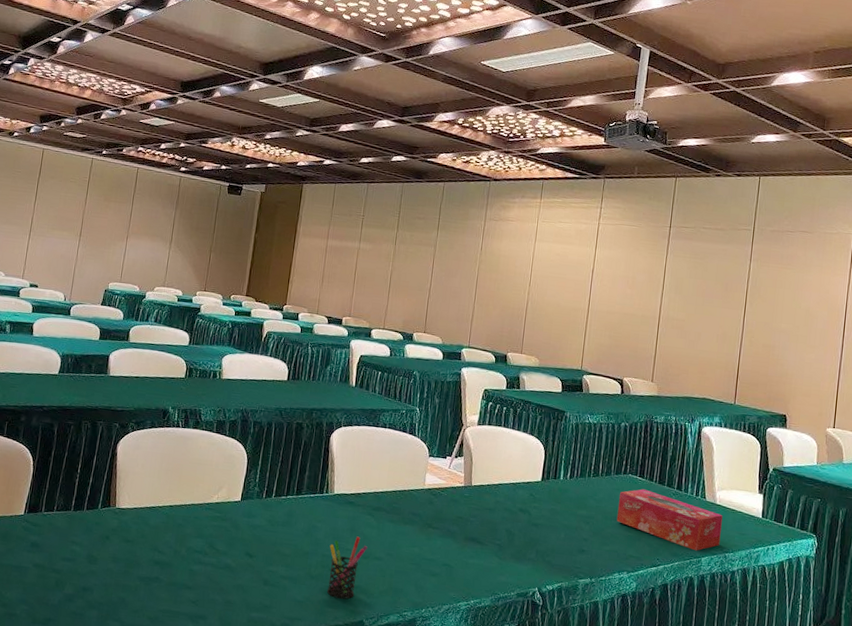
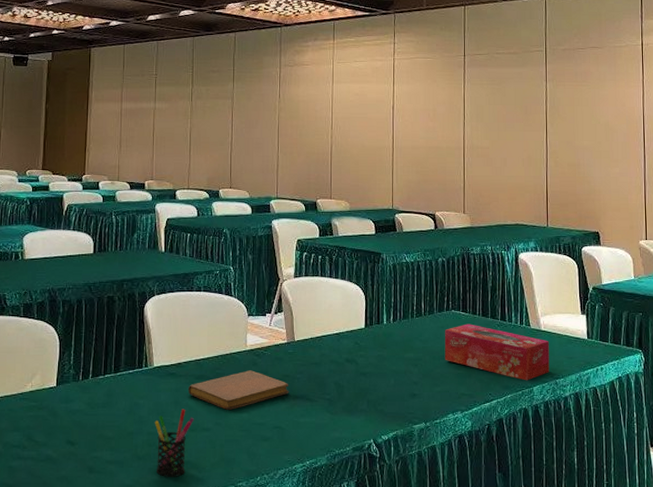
notebook: none [365,508,462,543] -> present [189,370,289,410]

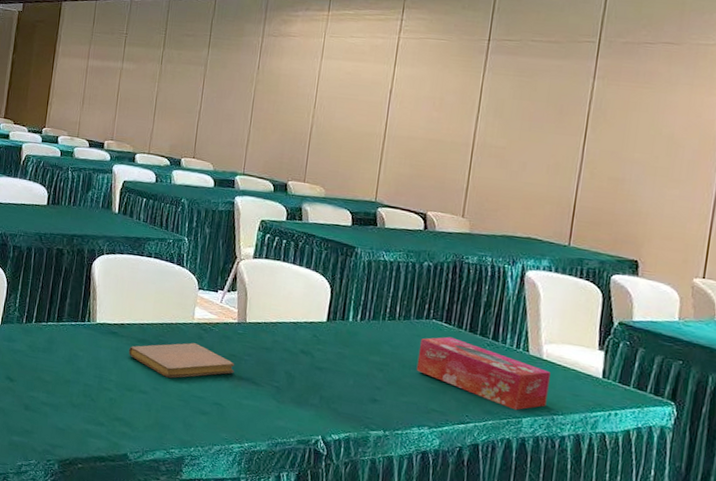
pen holder: present [154,409,194,477] -> none [90,367,132,431]

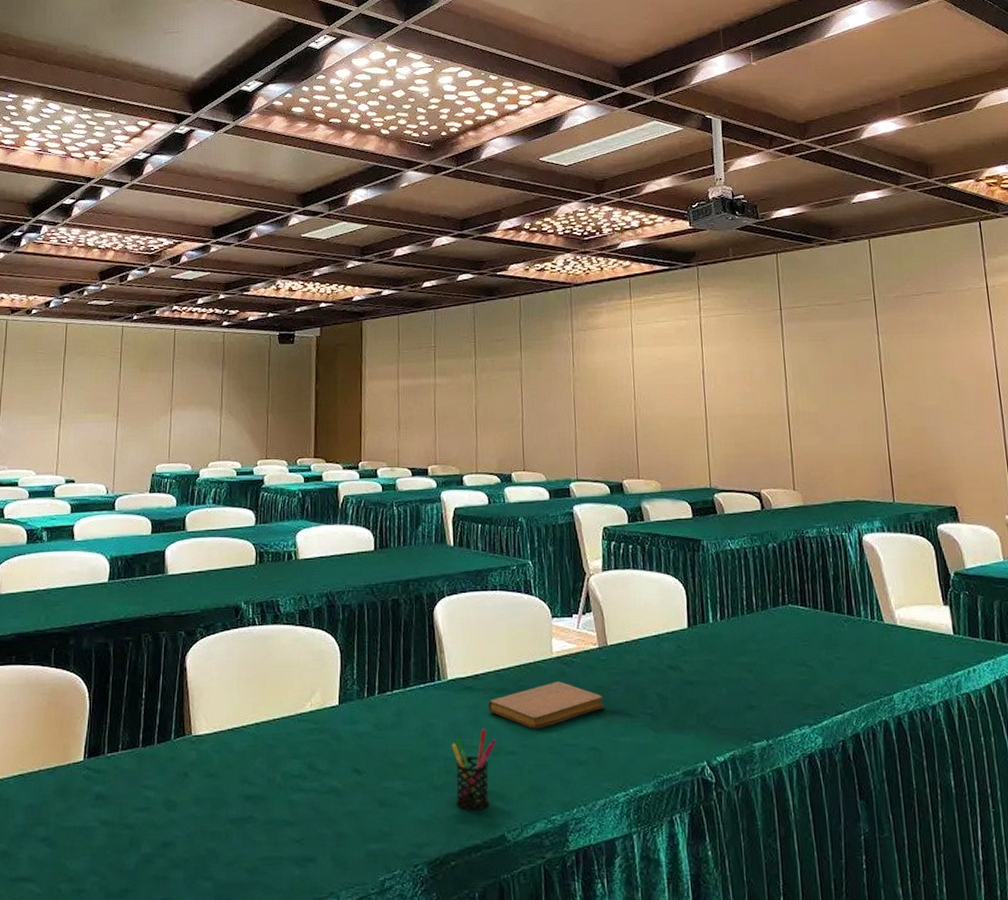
pen holder: none [90,367,132,431] -> present [451,728,497,811]
tissue box: present [416,336,551,410] -> none [782,620,911,687]

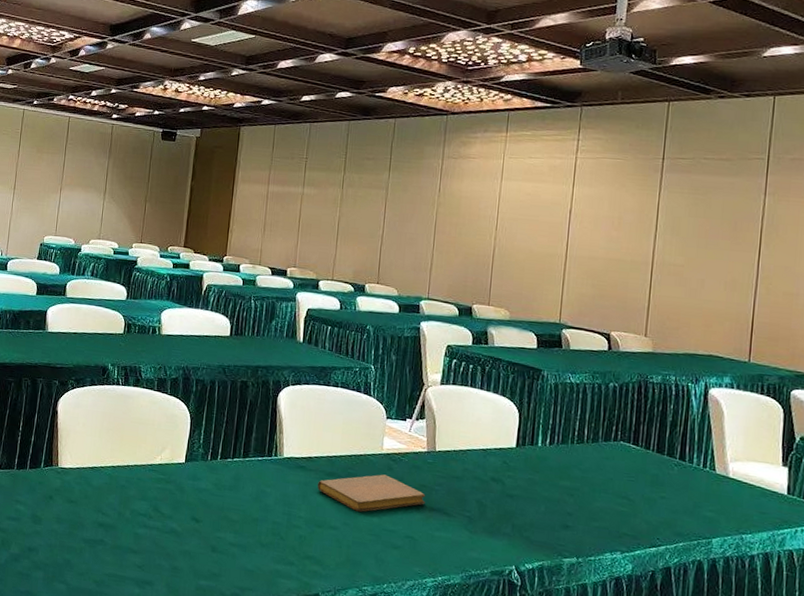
pen holder: present [451,728,497,811] -> none [279,503,321,571]

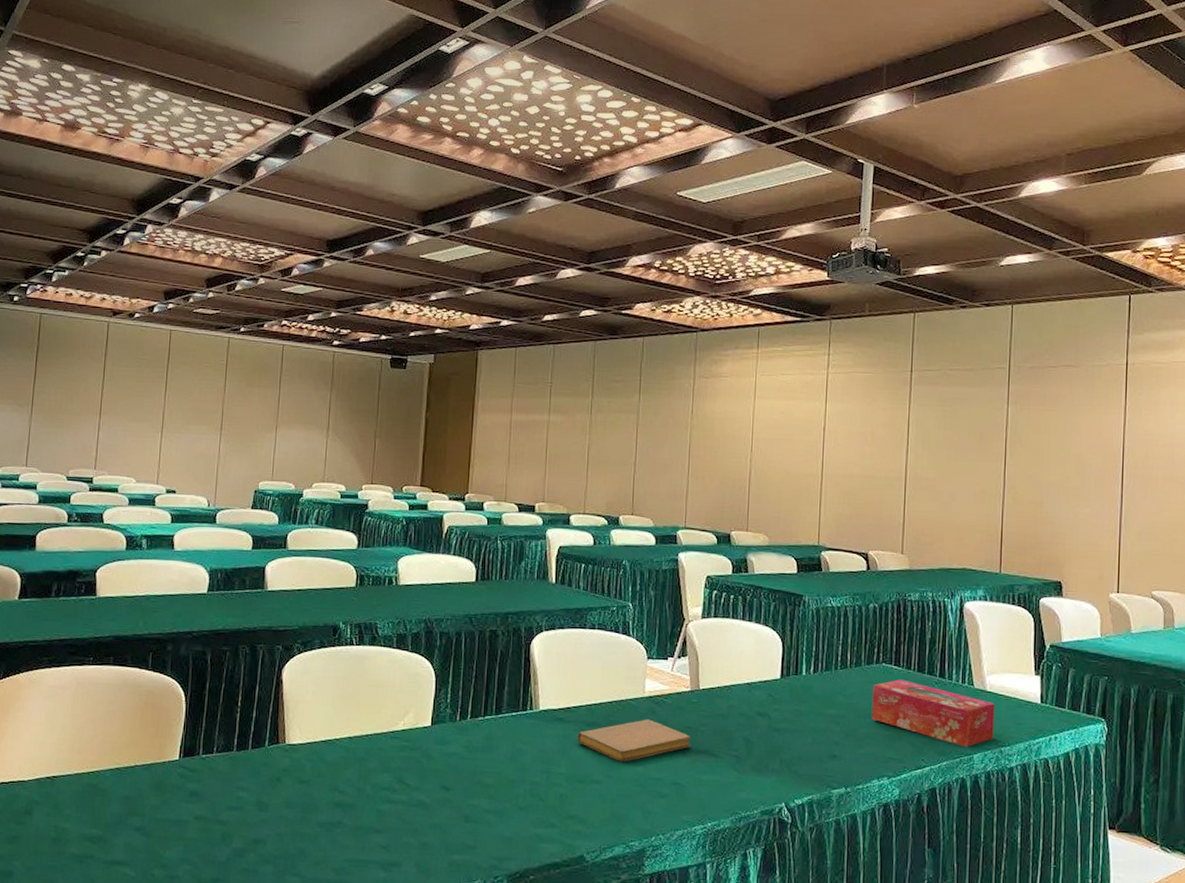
tissue box: none [606,458,737,531] -> present [871,679,995,747]

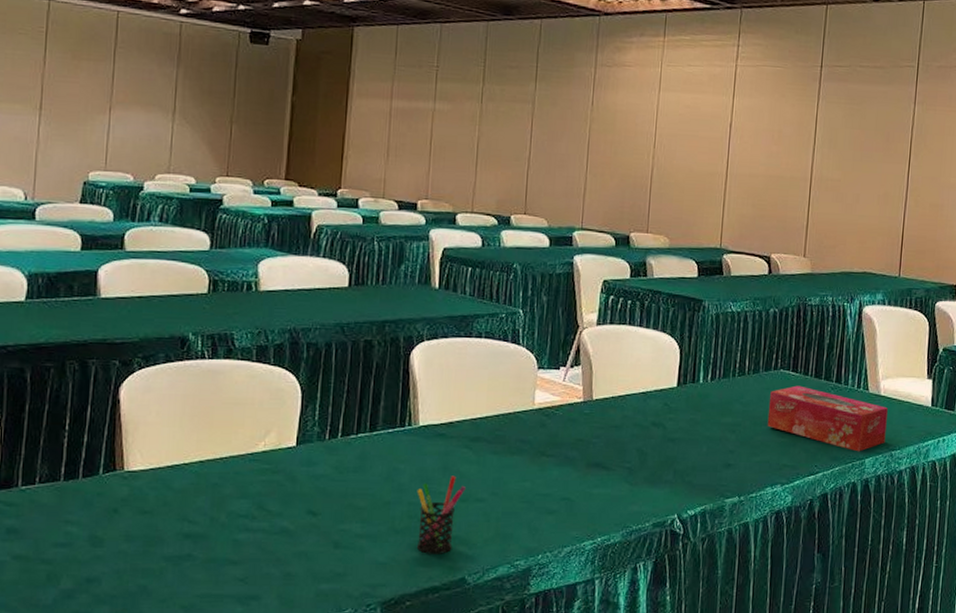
pen holder: none [538,758,583,832] -> present [417,475,466,554]
notebook: present [578,719,692,762] -> none [460,432,583,478]

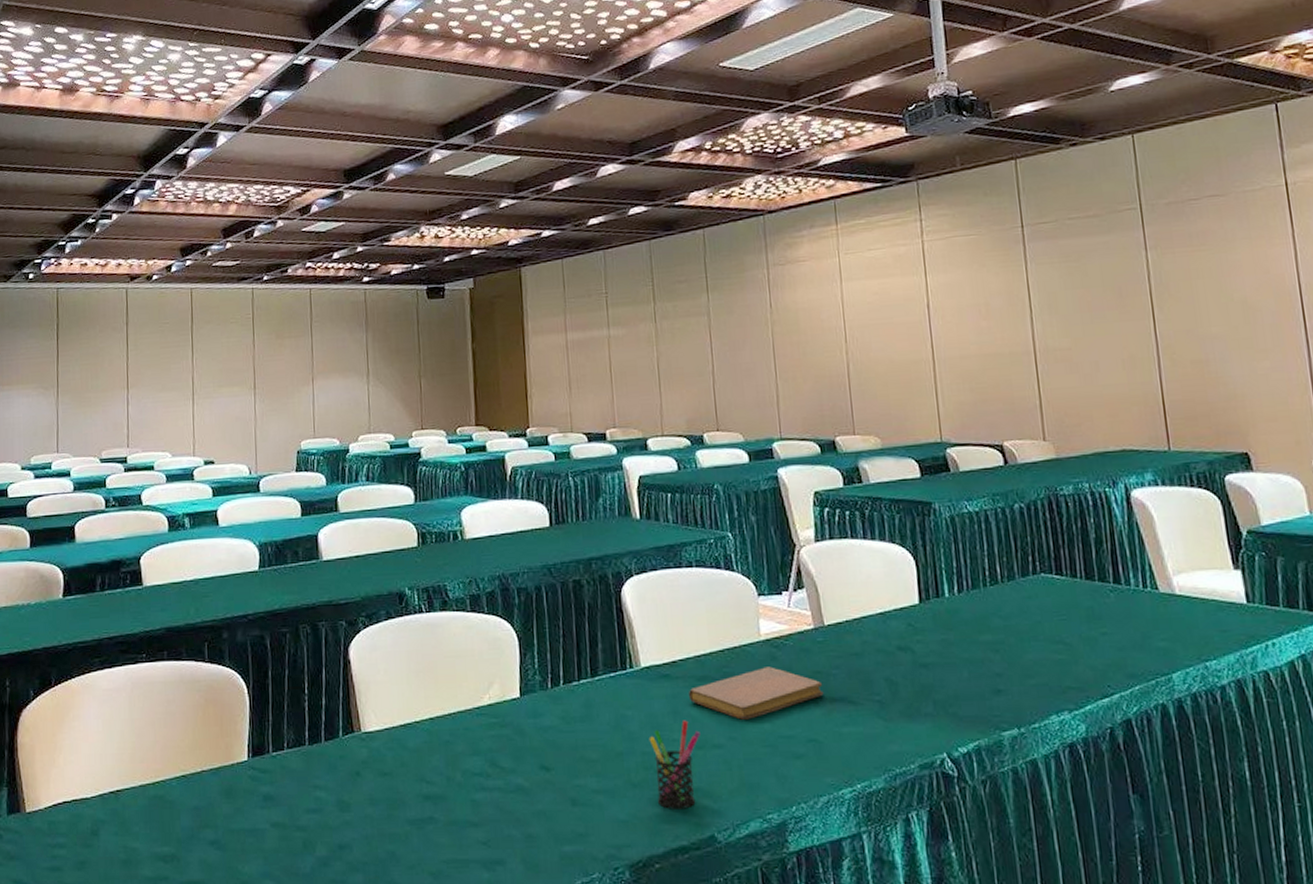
notebook: none [460,432,583,478] -> present [689,666,824,720]
tissue box: present [767,385,888,452] -> none [1034,590,1194,666]

